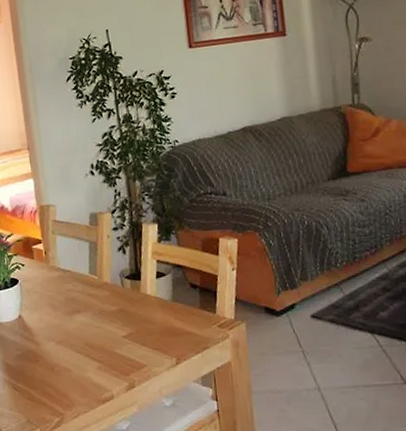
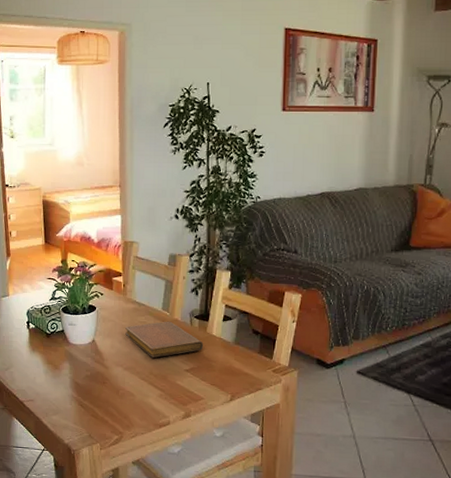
notebook: none [52,285,139,327] -> present [125,321,204,358]

